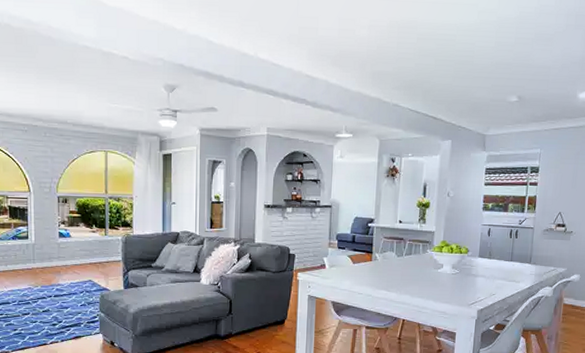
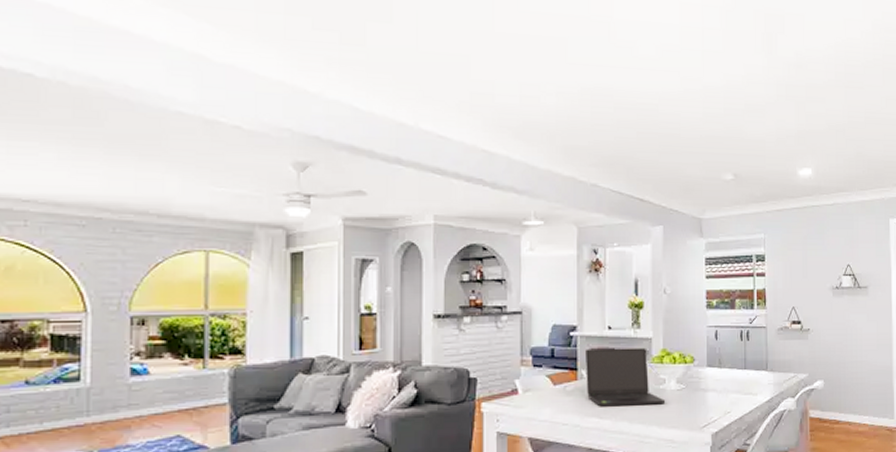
laptop: none [378,237,442,284] -> present [586,347,666,407]

